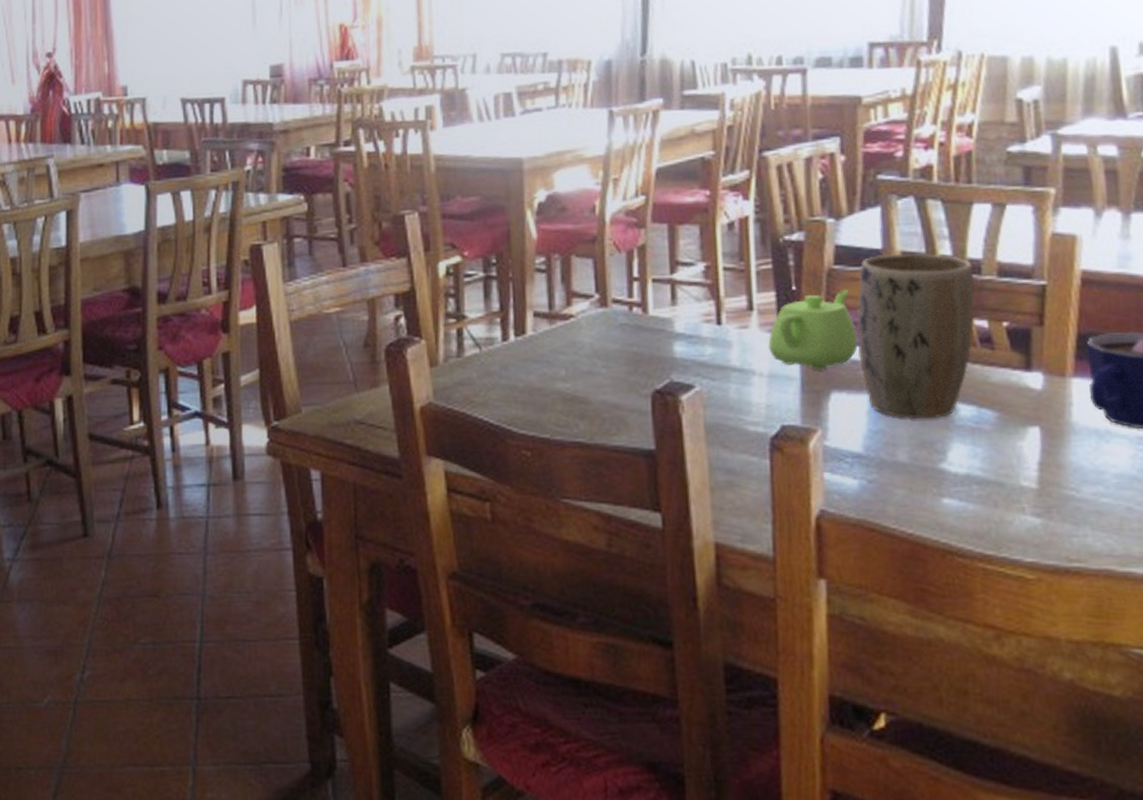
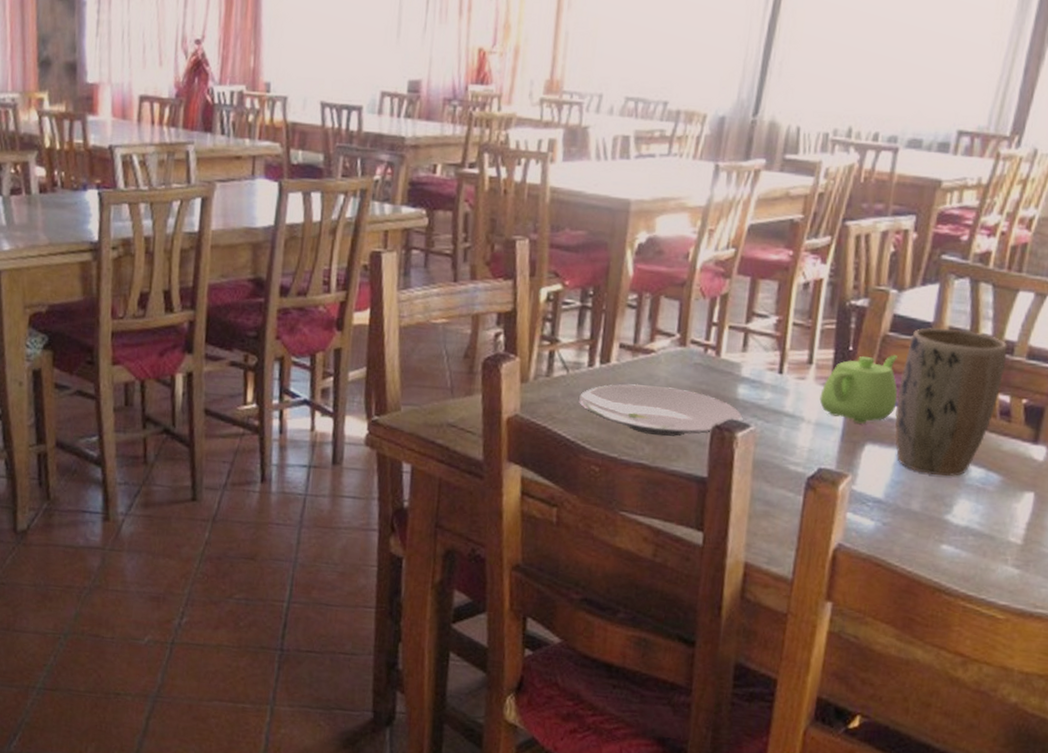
plate: none [496,353,685,409] -> present [578,383,743,437]

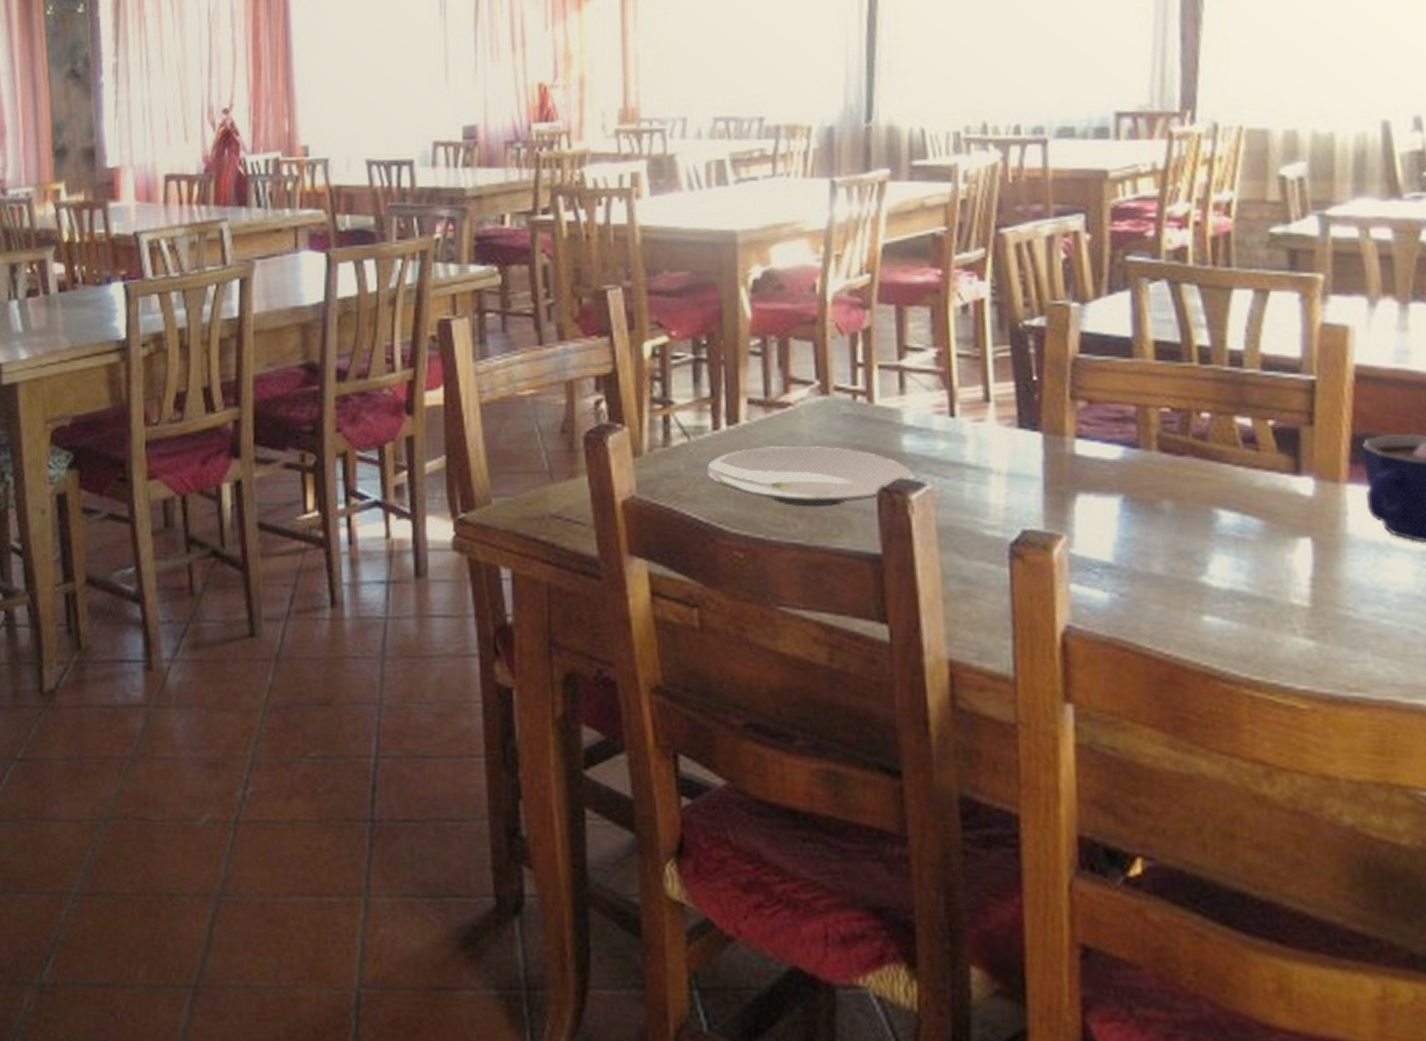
teapot: present [819,354,898,424] -> none [1007,380,1107,469]
plant pot: present [894,327,1008,477] -> none [1105,342,1237,527]

